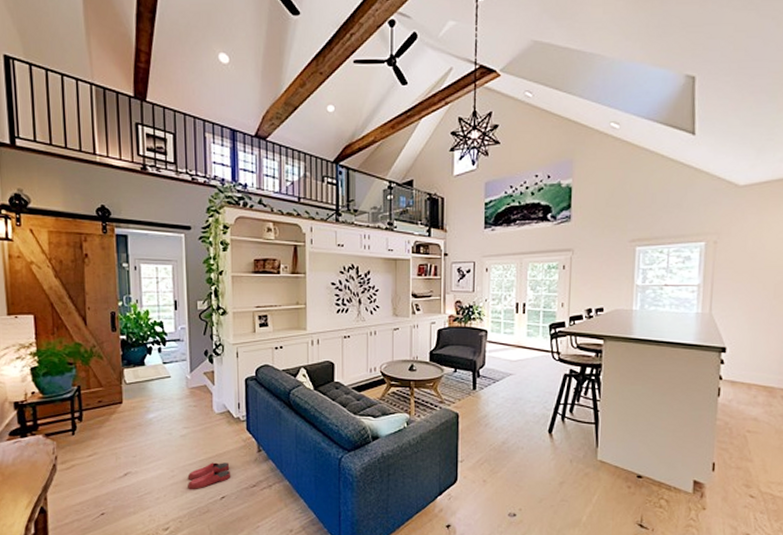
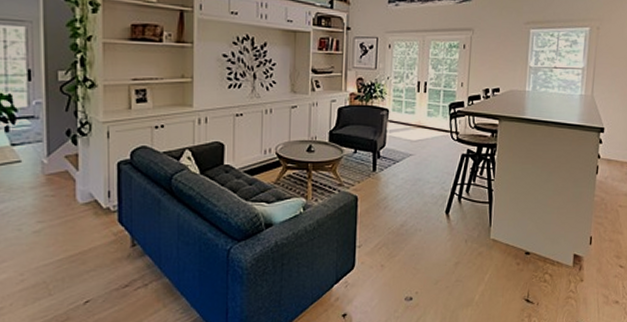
slippers: present [188,462,230,489] -> none [42,261,97,295]

